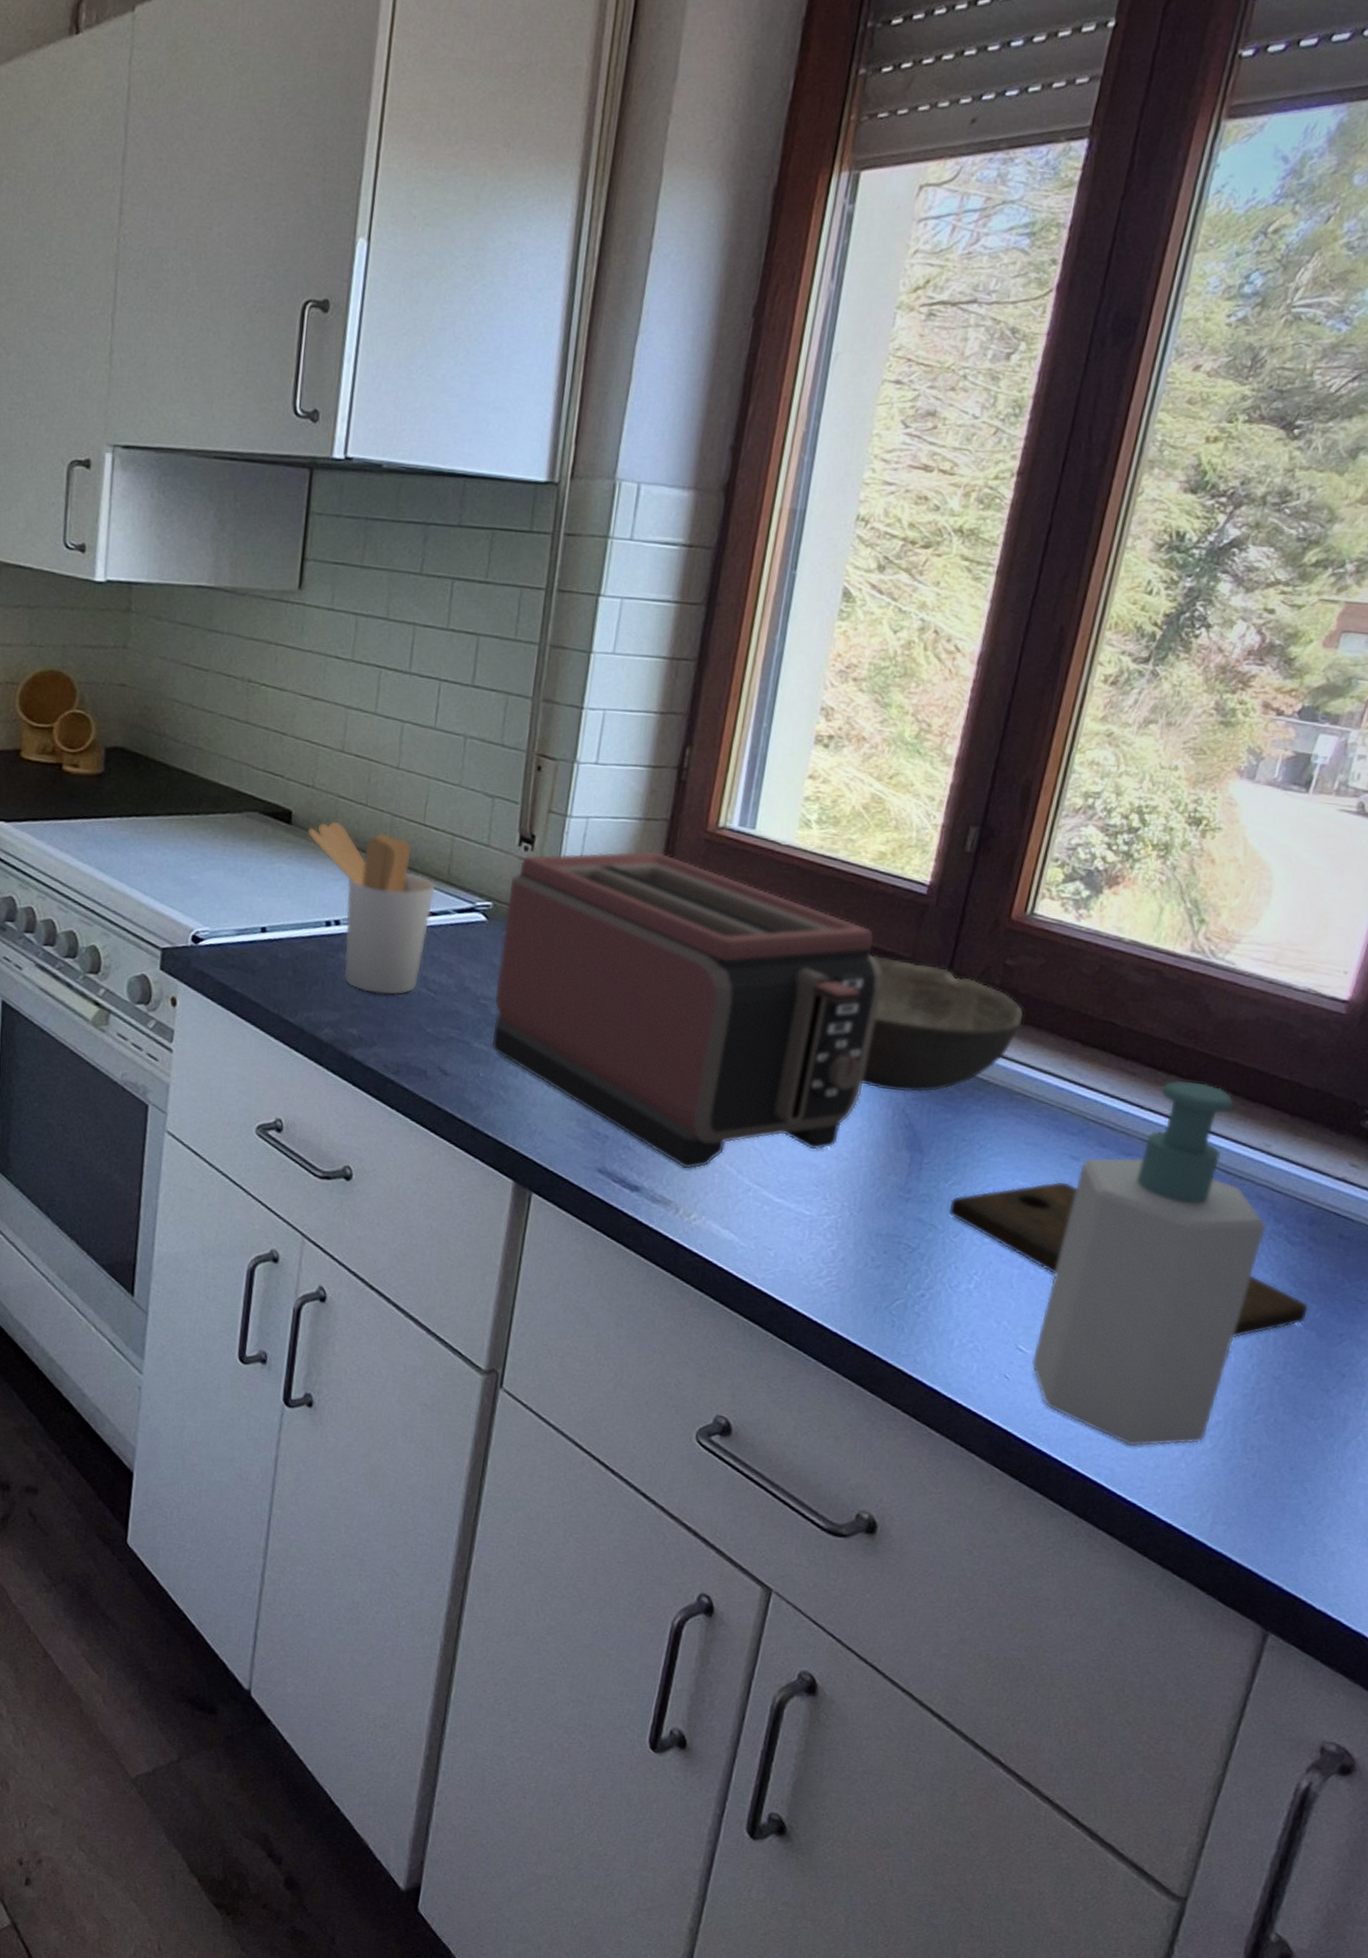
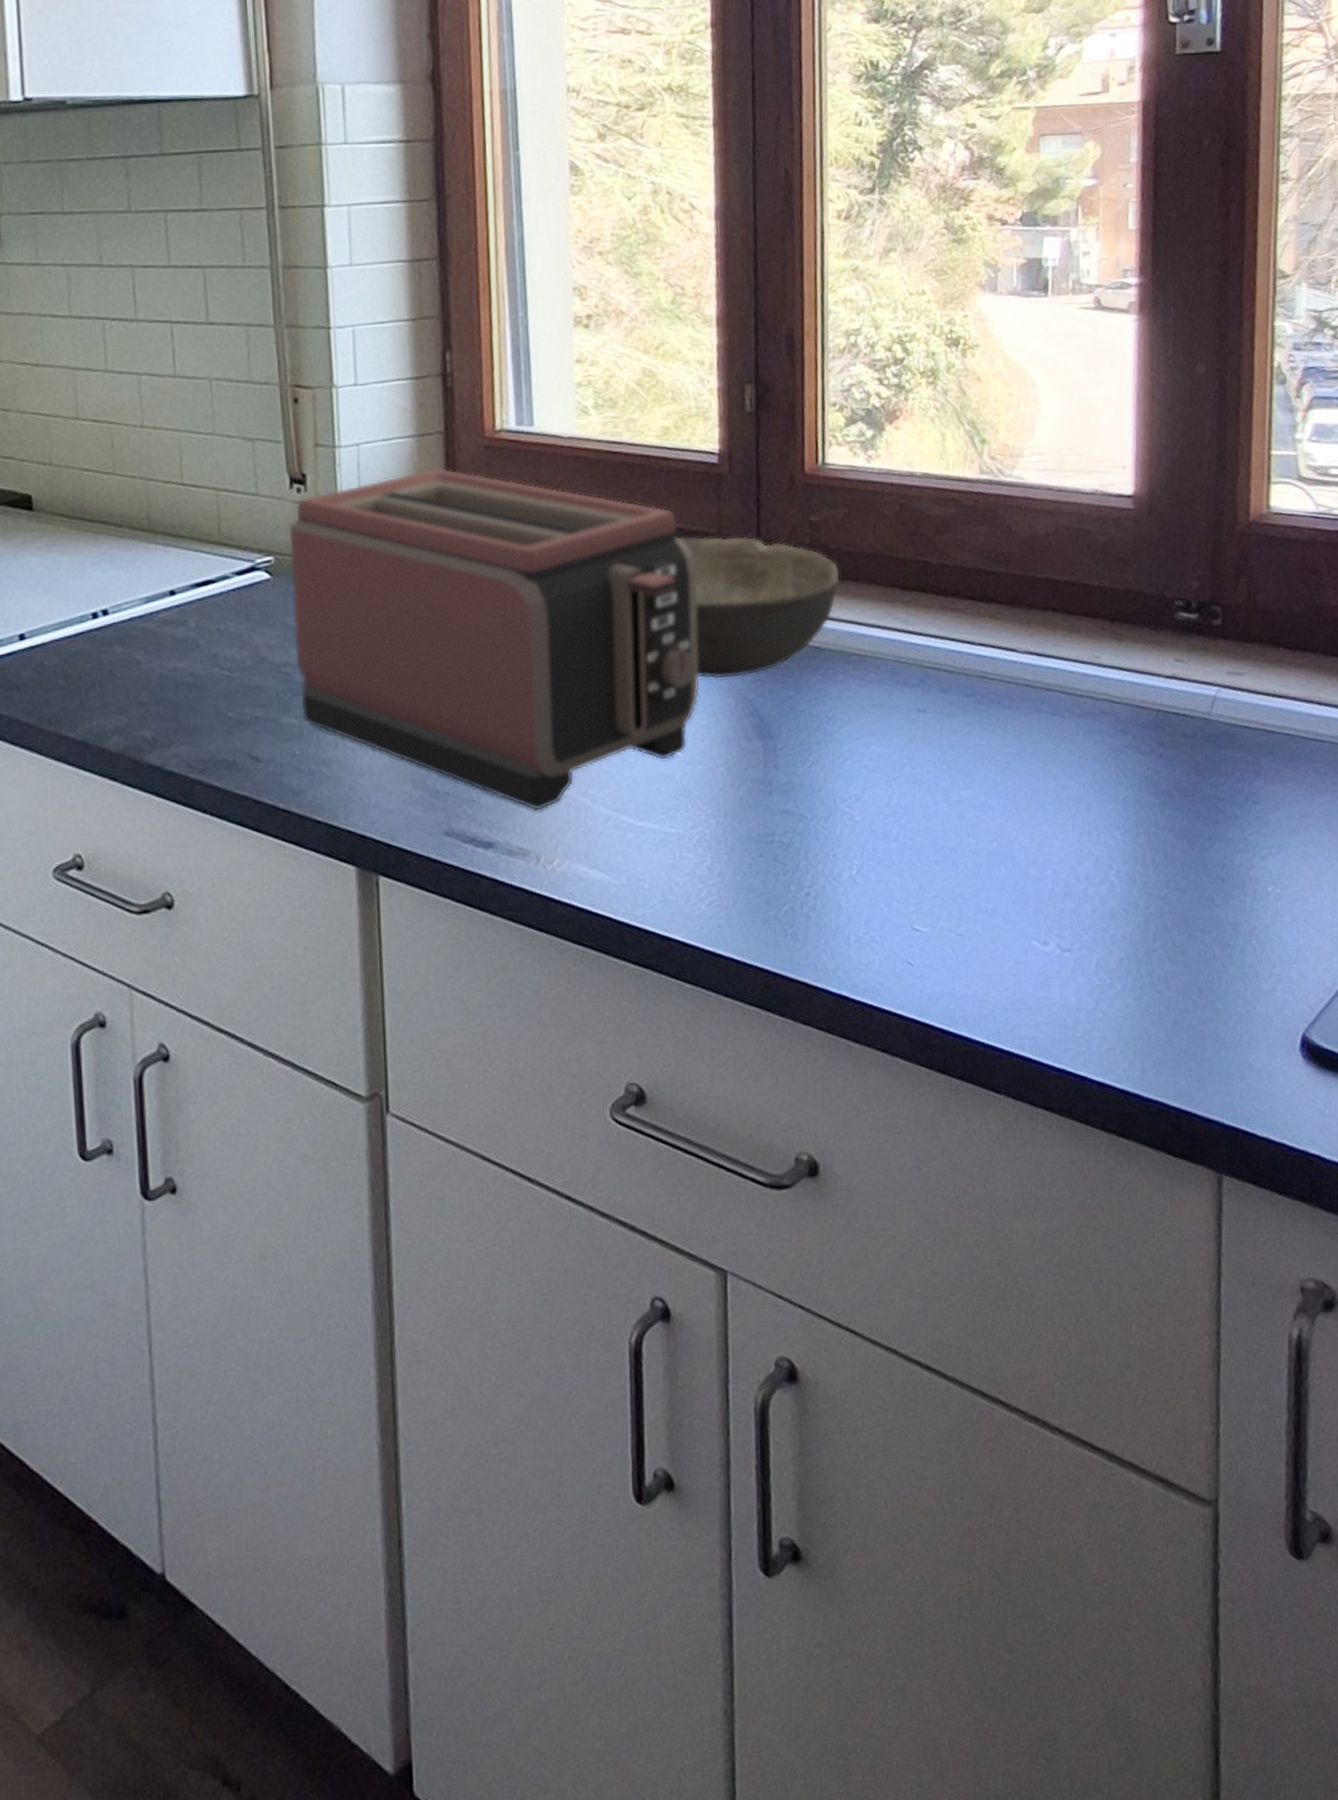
utensil holder: present [306,821,436,995] -> none [52,498,209,685]
cutting board: present [948,1181,1309,1338] -> none [812,738,1175,866]
soap bottle: present [1031,1080,1267,1447] -> none [929,605,1117,1008]

